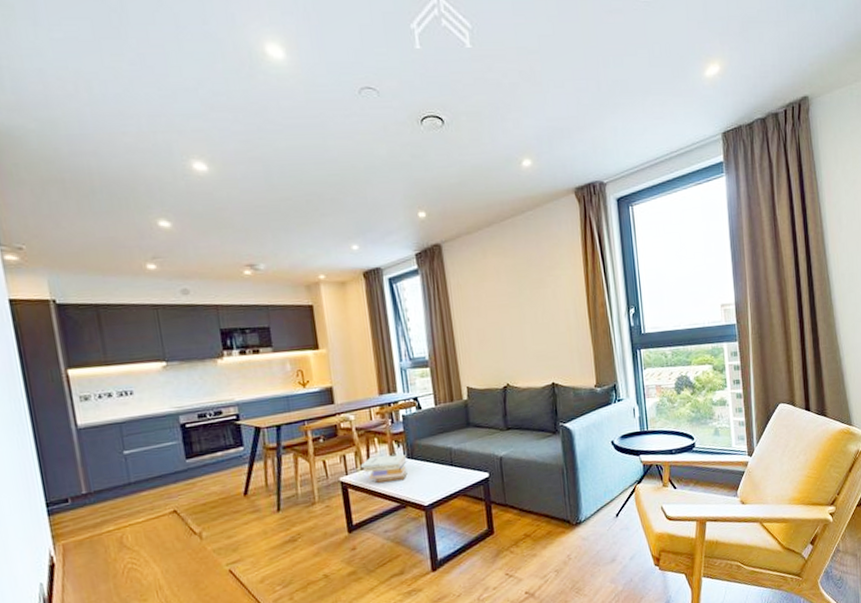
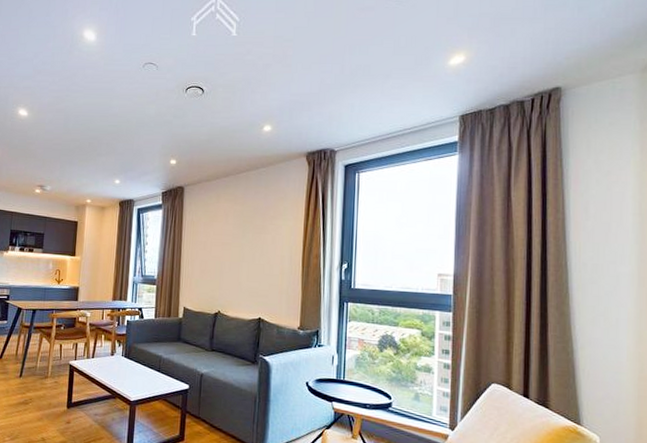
books: present [360,454,407,483] -> none [87,349,124,375]

